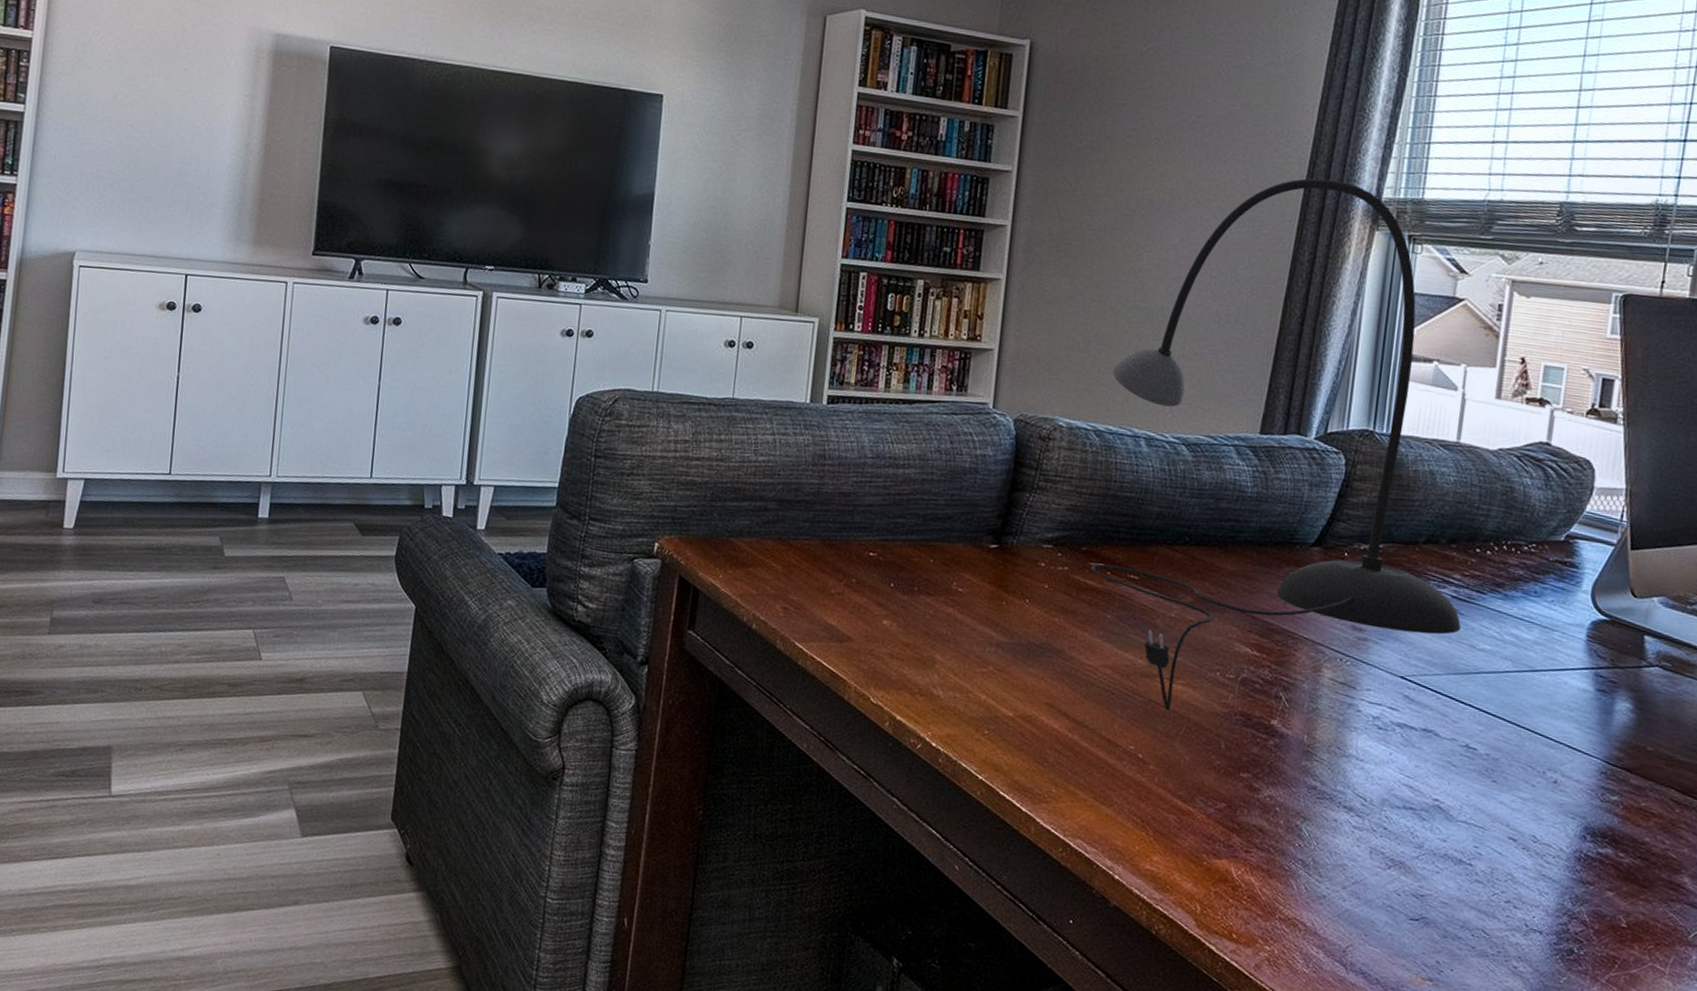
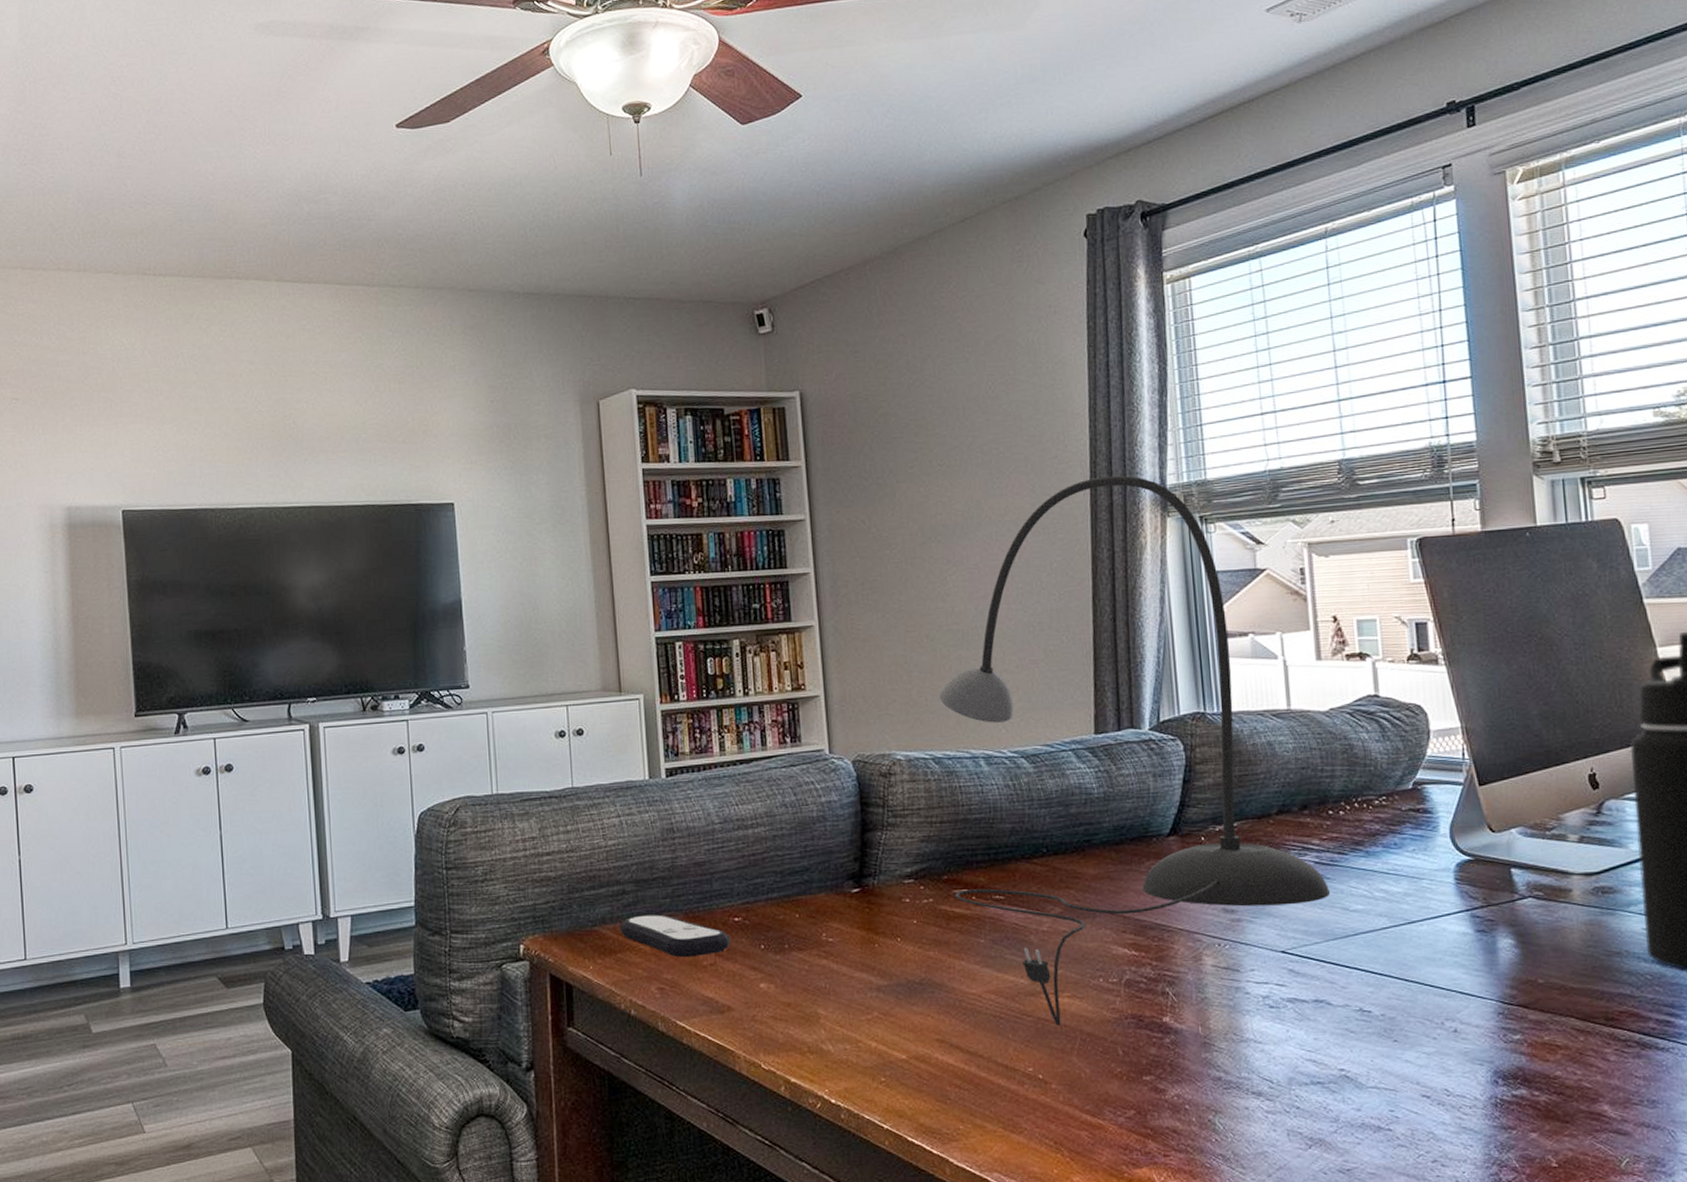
remote control: none [756,534,863,584] -> present [620,914,731,958]

